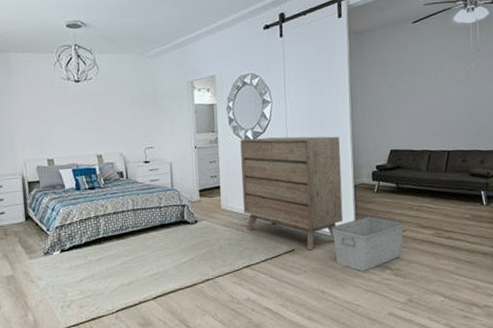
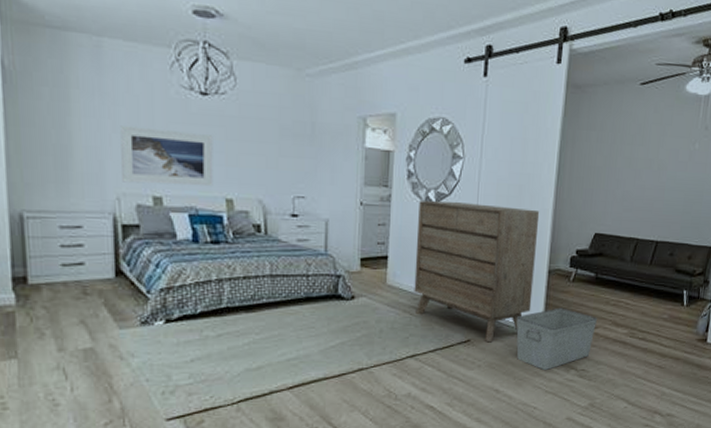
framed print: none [24,110,88,151] -> present [120,125,214,187]

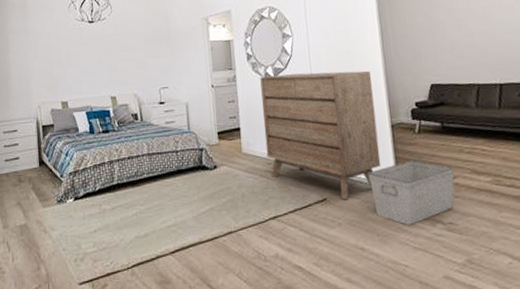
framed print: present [120,125,214,187] -> none [39,51,102,94]

